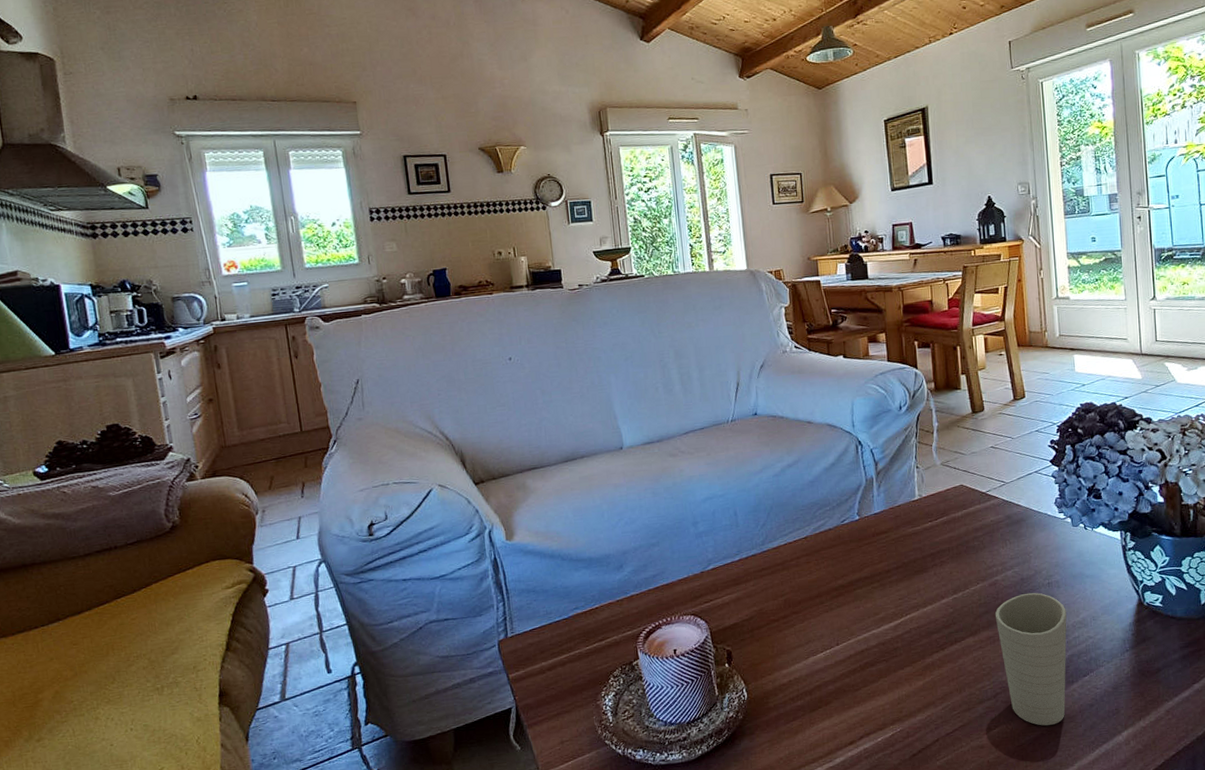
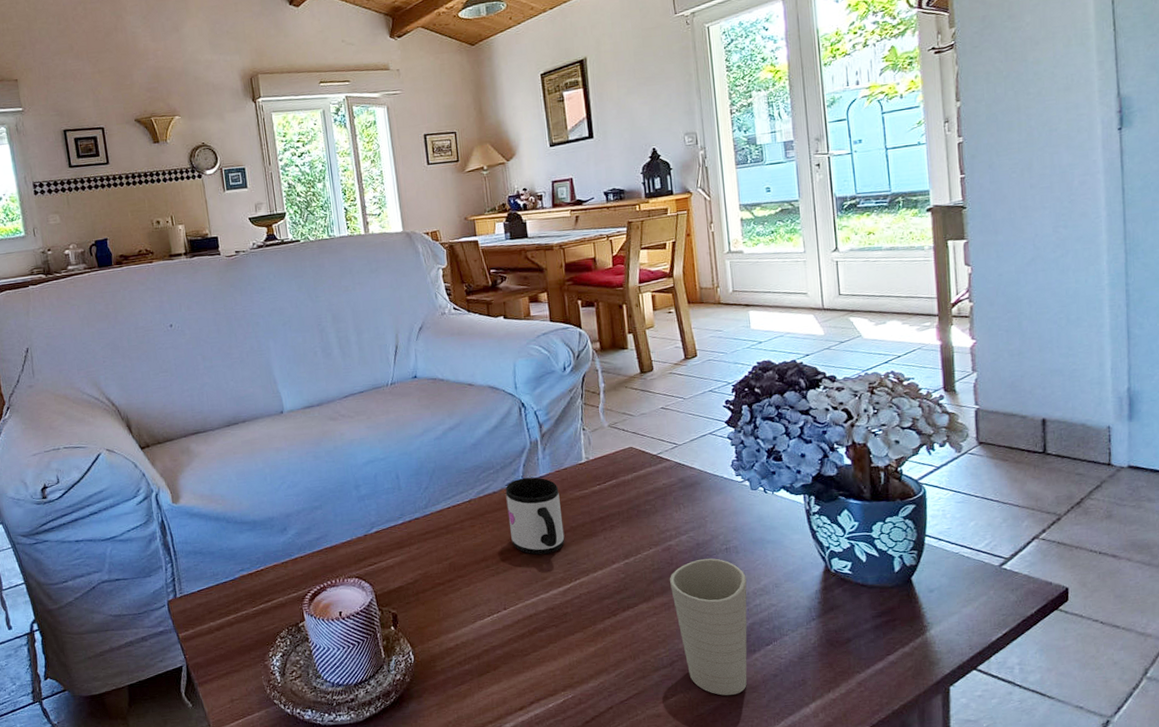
mug: none [841,514,897,591] -> present [505,477,565,555]

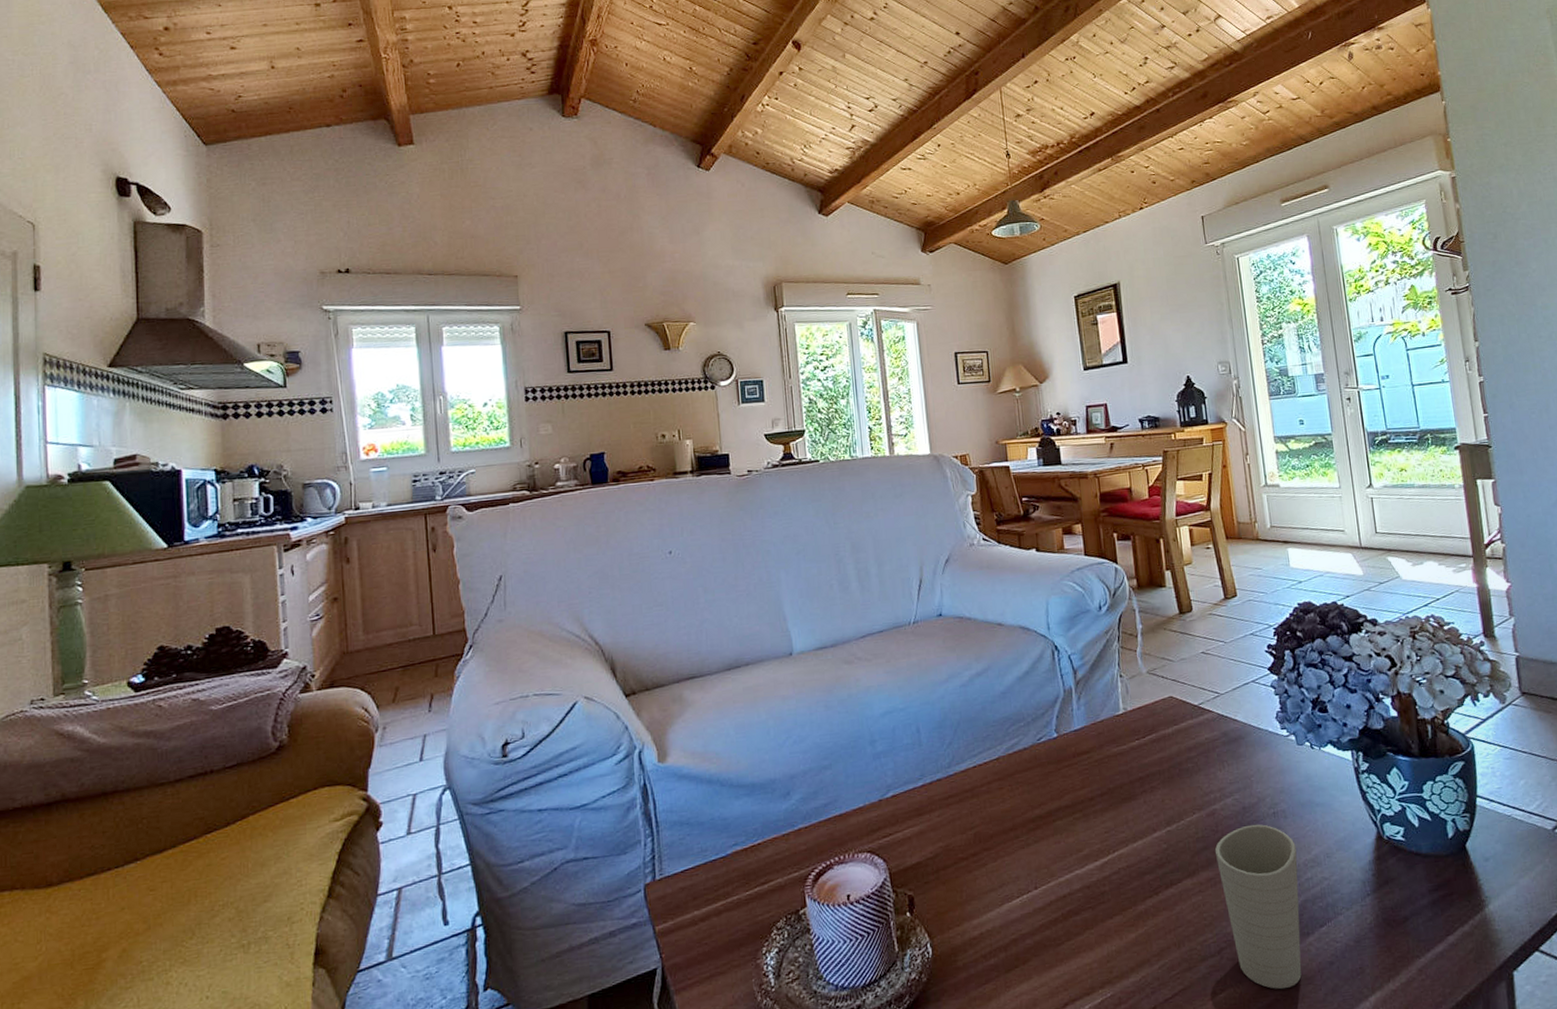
mug: present [505,477,565,555] -> none [1037,730,1102,822]

